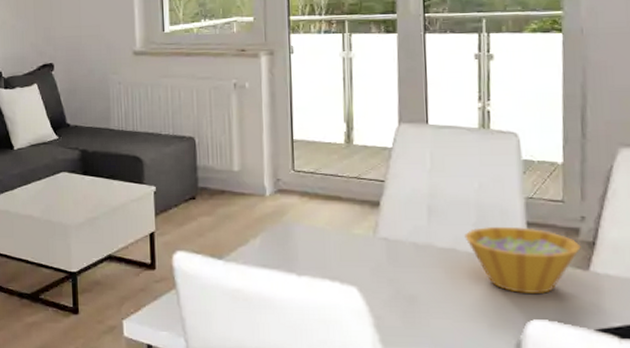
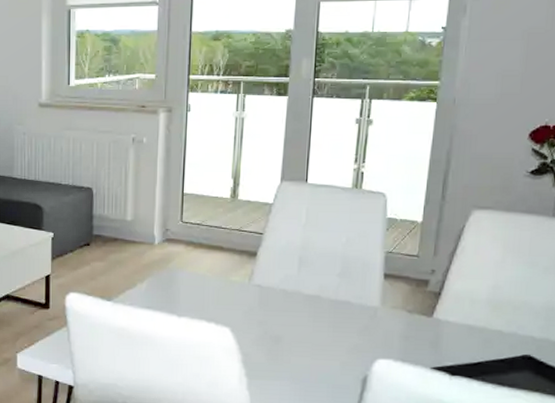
bowl: present [464,227,581,293] -> none [329,277,428,336]

